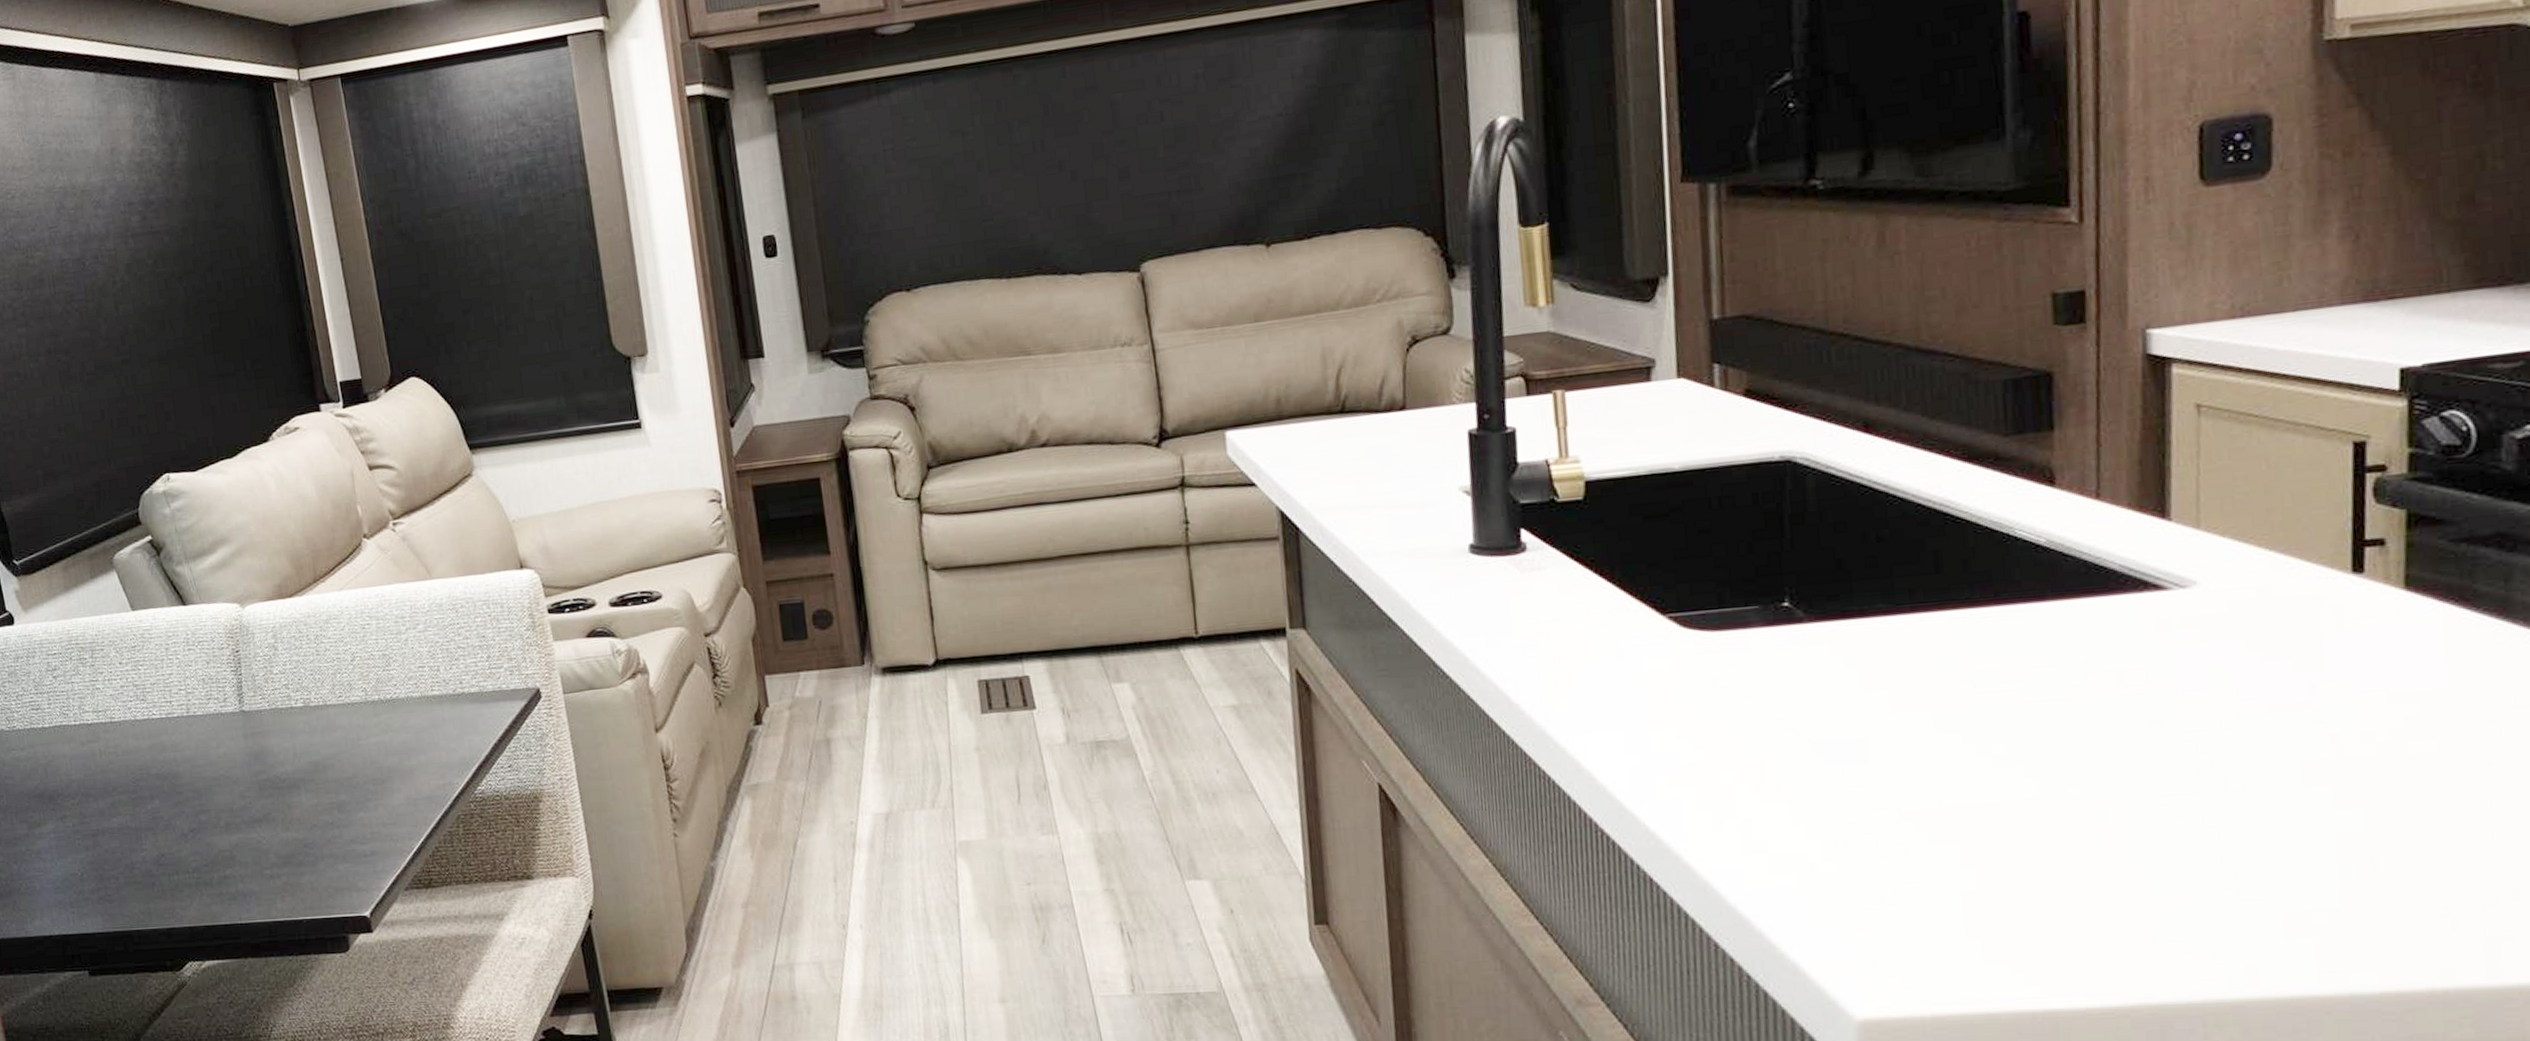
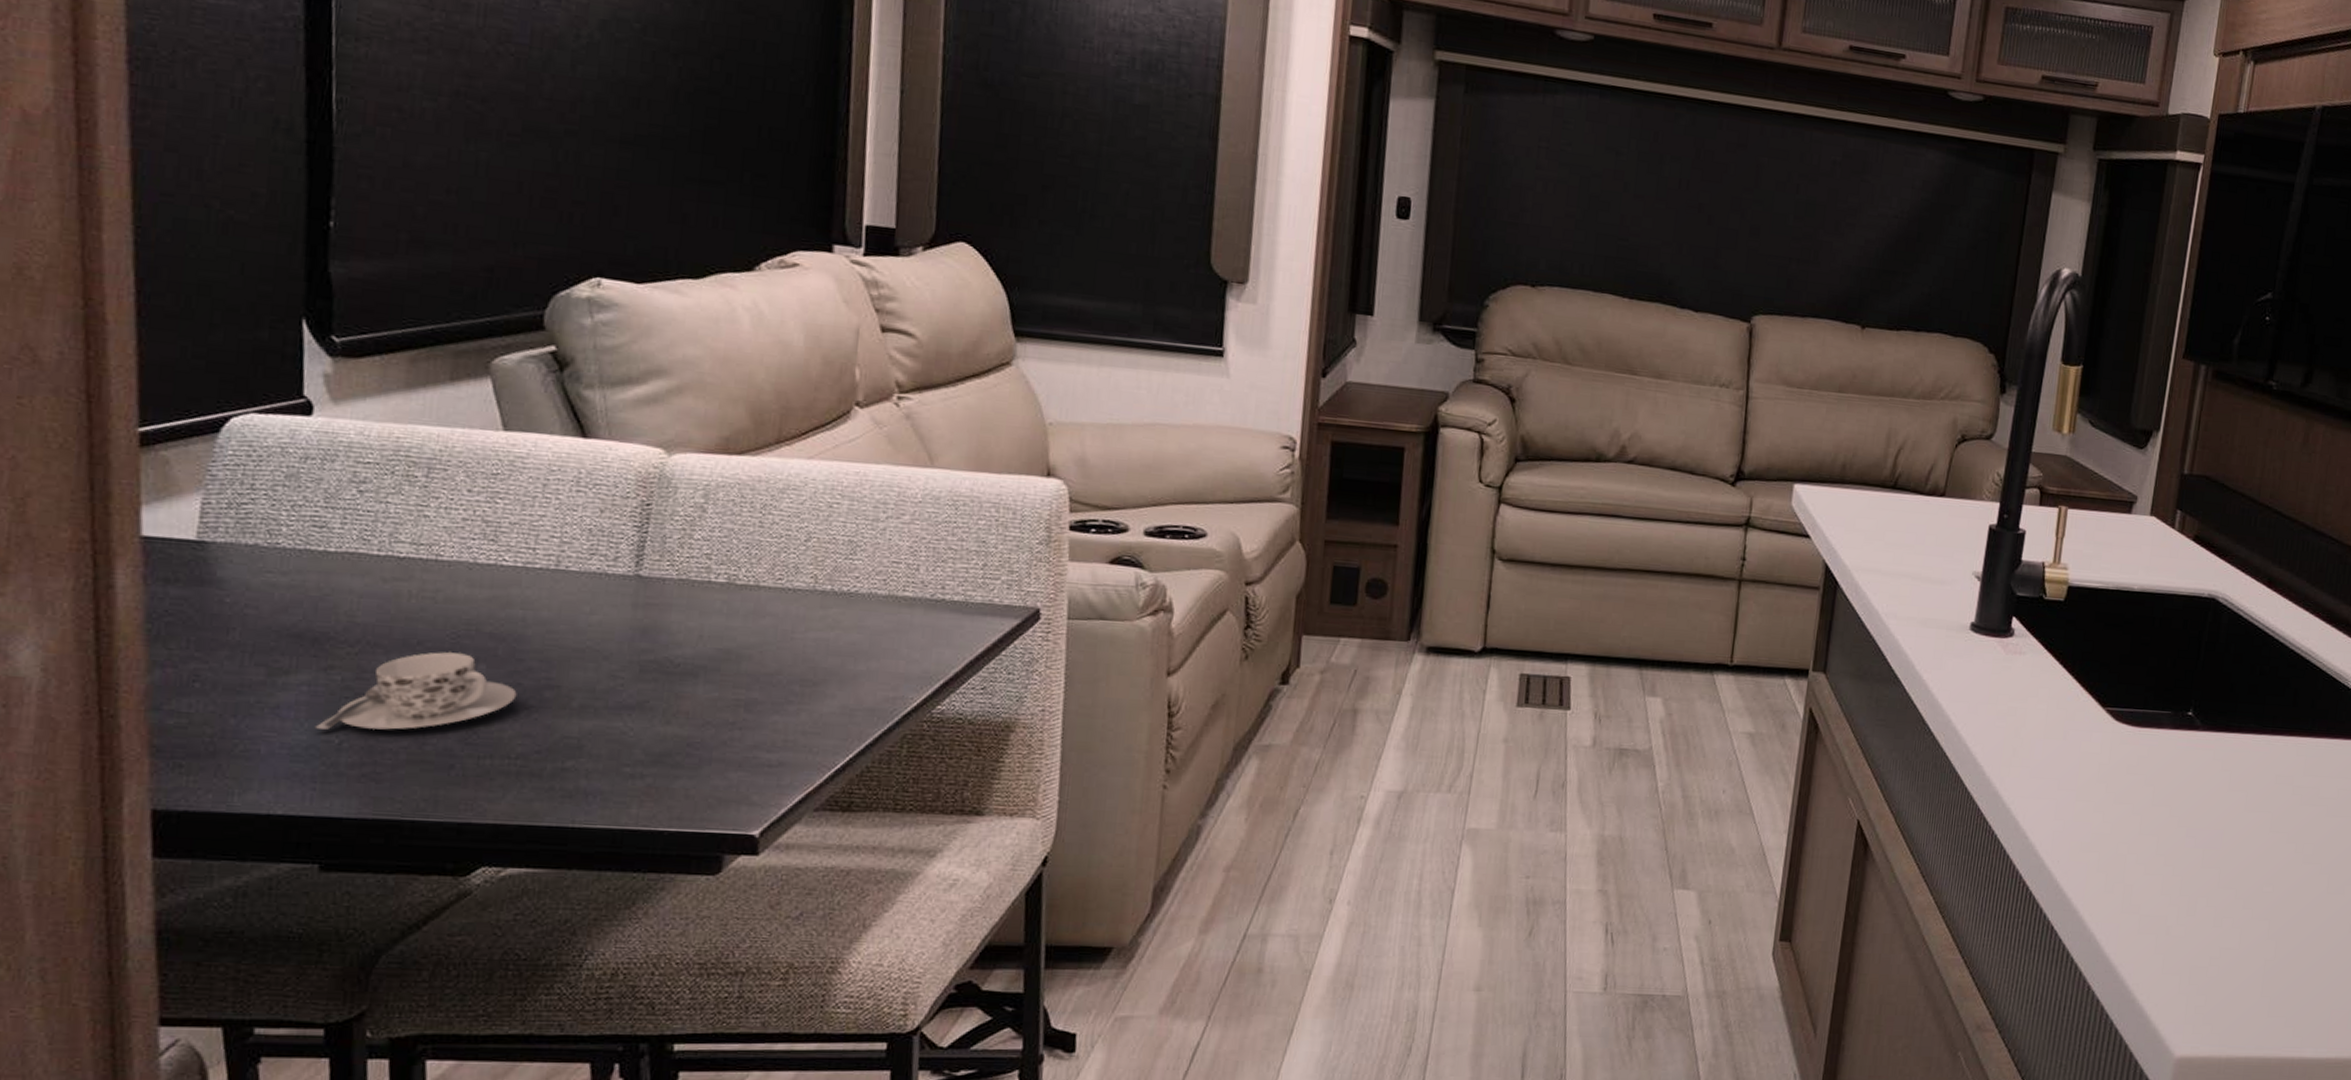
teacup: none [64,792,184,867] -> present [314,651,517,731]

